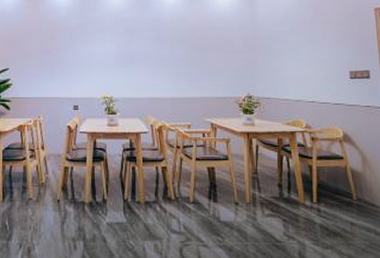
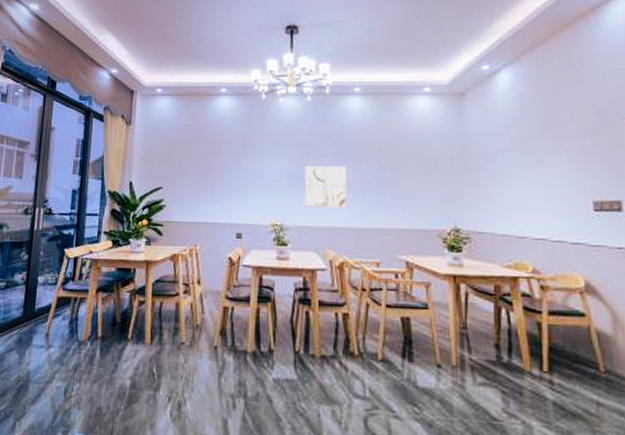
wall art: none [130,47,165,82] -> present [305,165,348,208]

